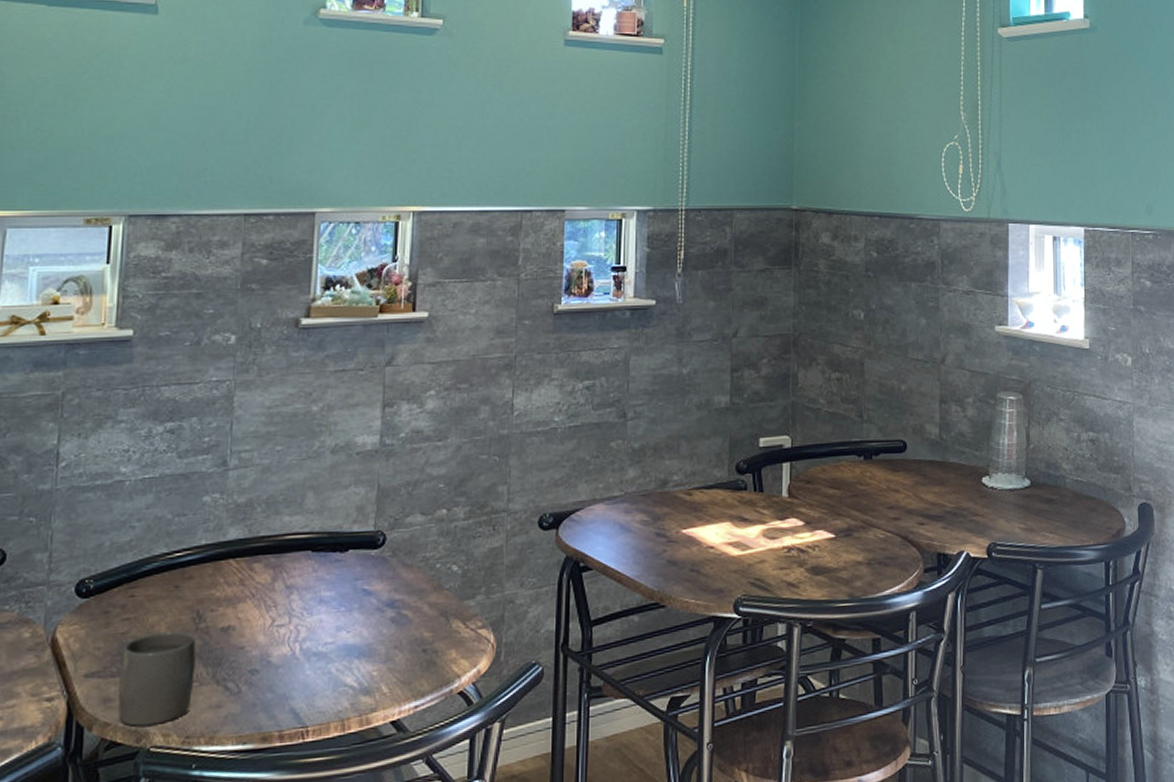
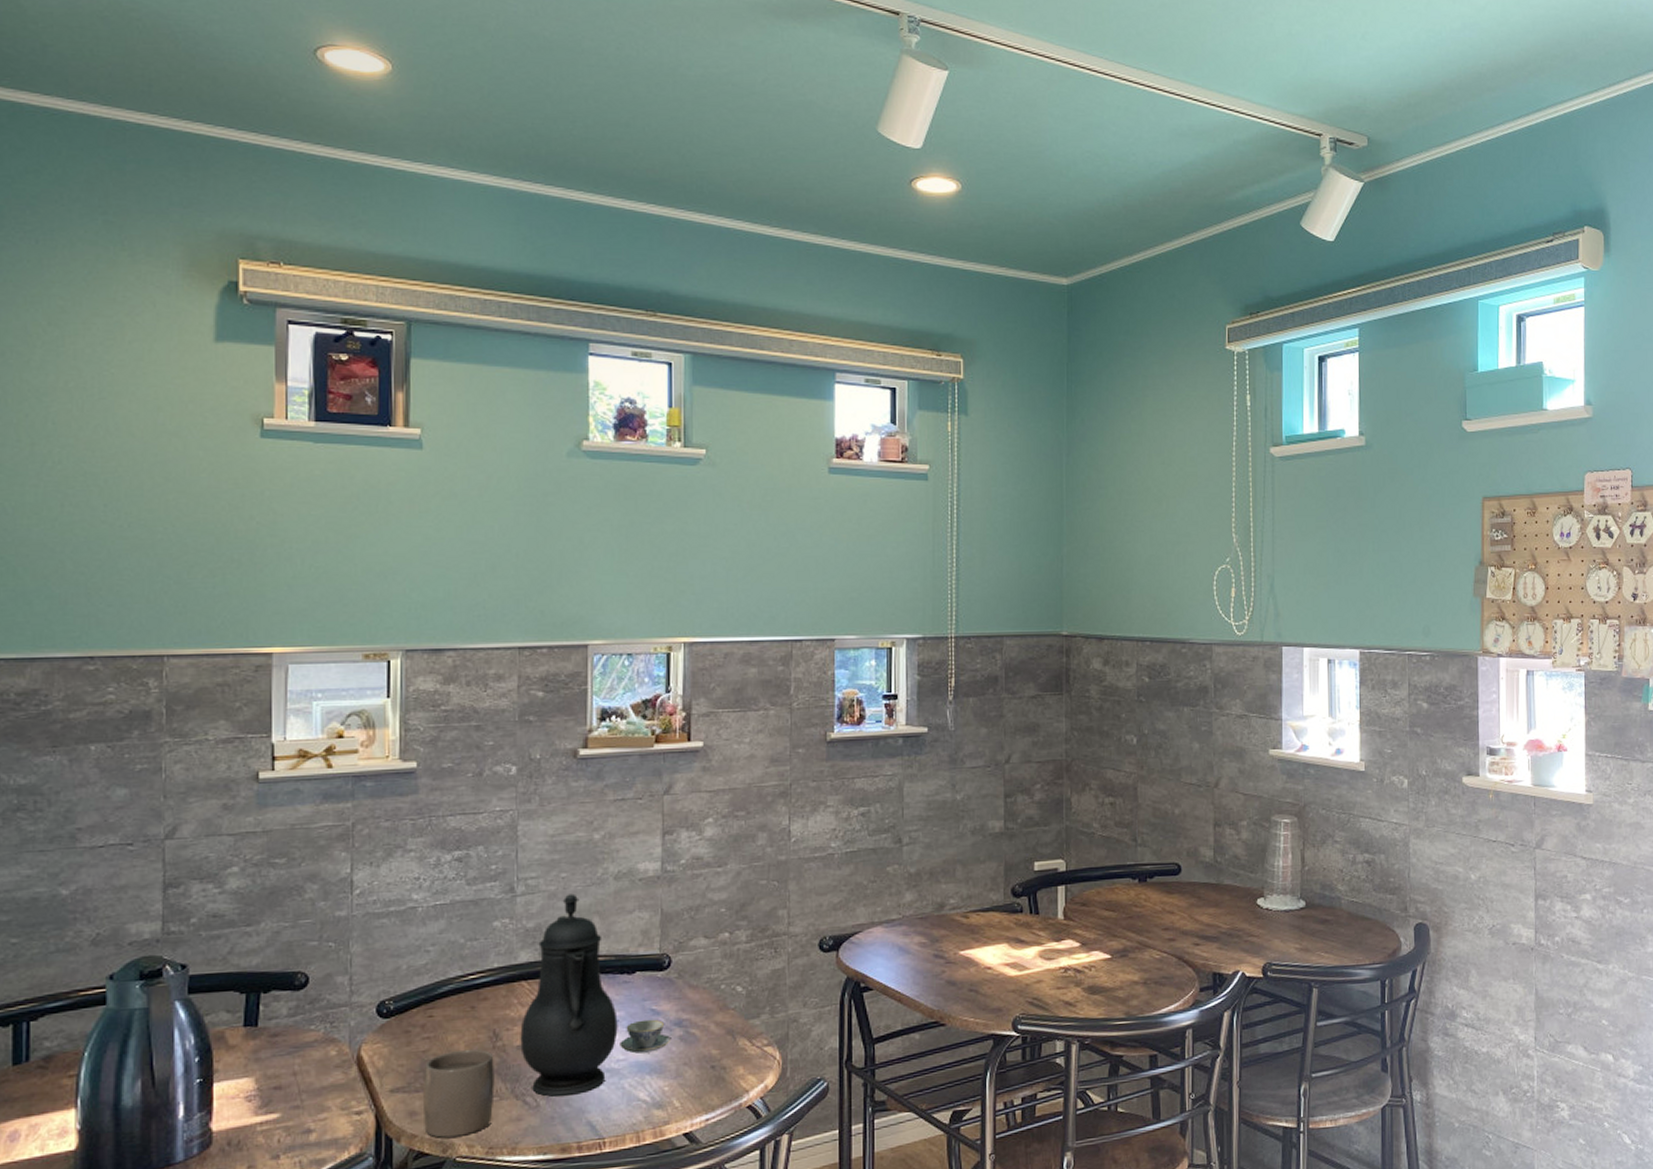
coffeepot: none [224,467,328,682] -> present [520,893,618,1097]
teacup: none [328,600,381,636] -> present [620,1019,670,1054]

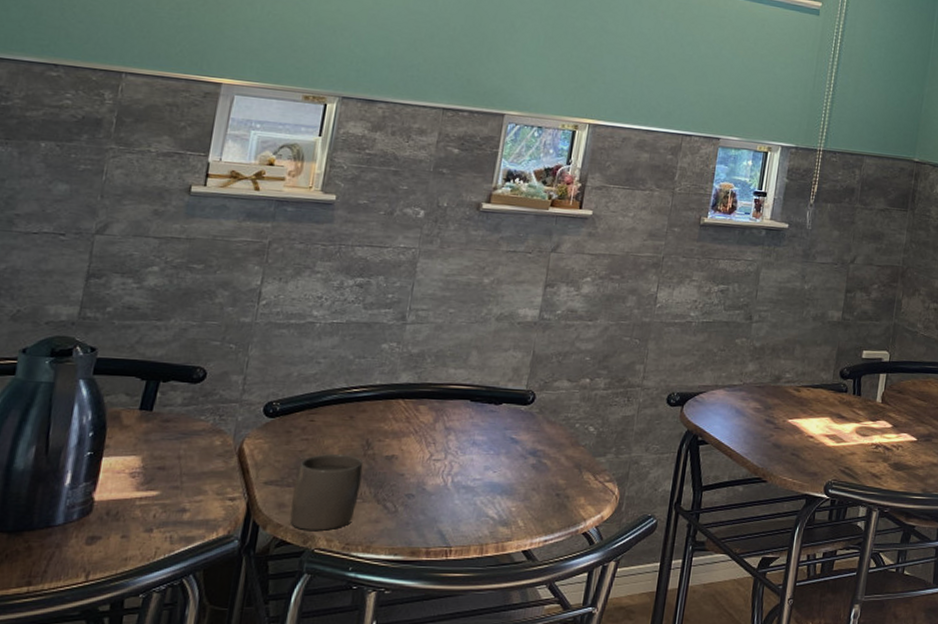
coffeepot: present [520,893,618,1097] -> none [388,328,480,505]
teacup: present [620,1019,670,1054] -> none [478,446,524,476]

